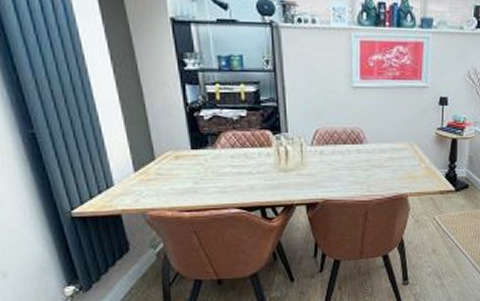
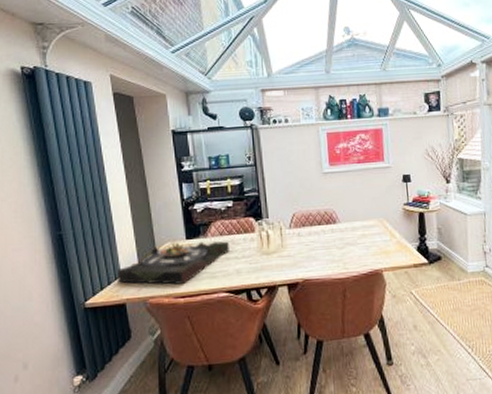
serving tray: none [108,151,242,197] -> present [116,241,229,285]

